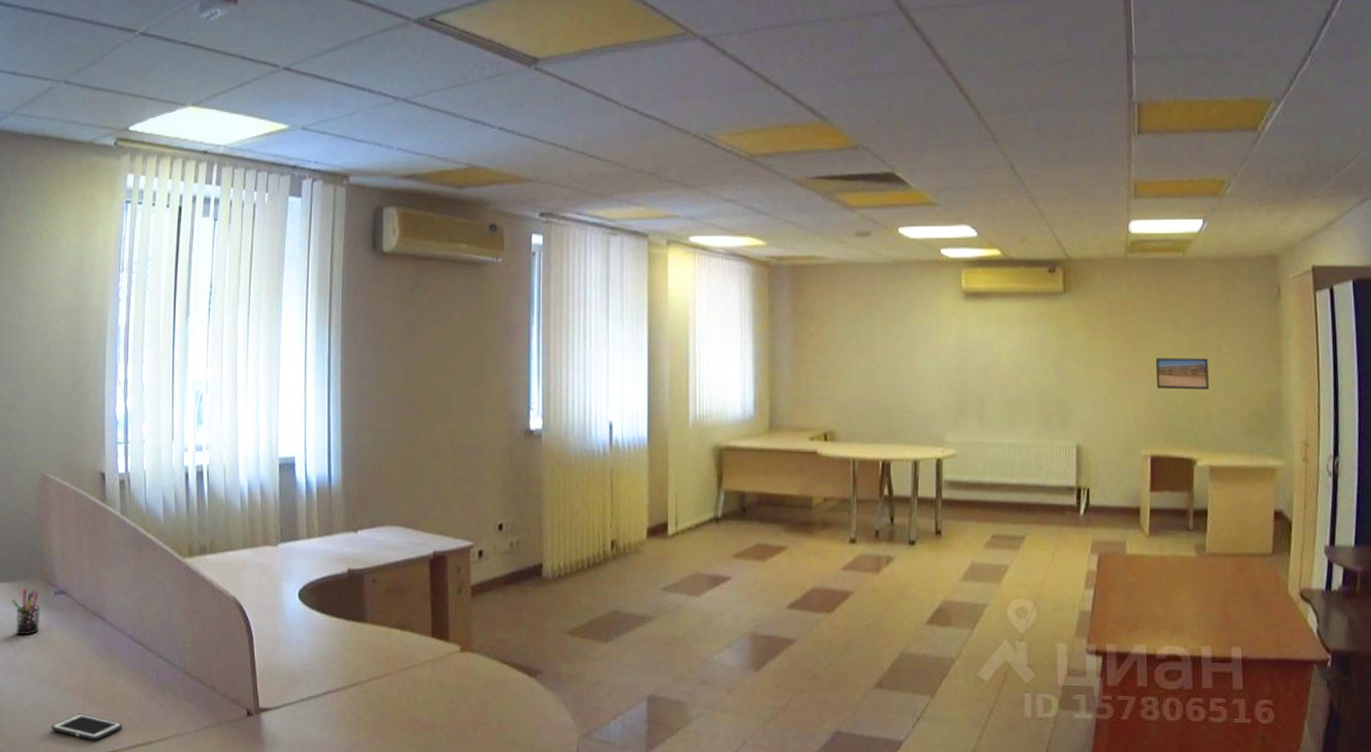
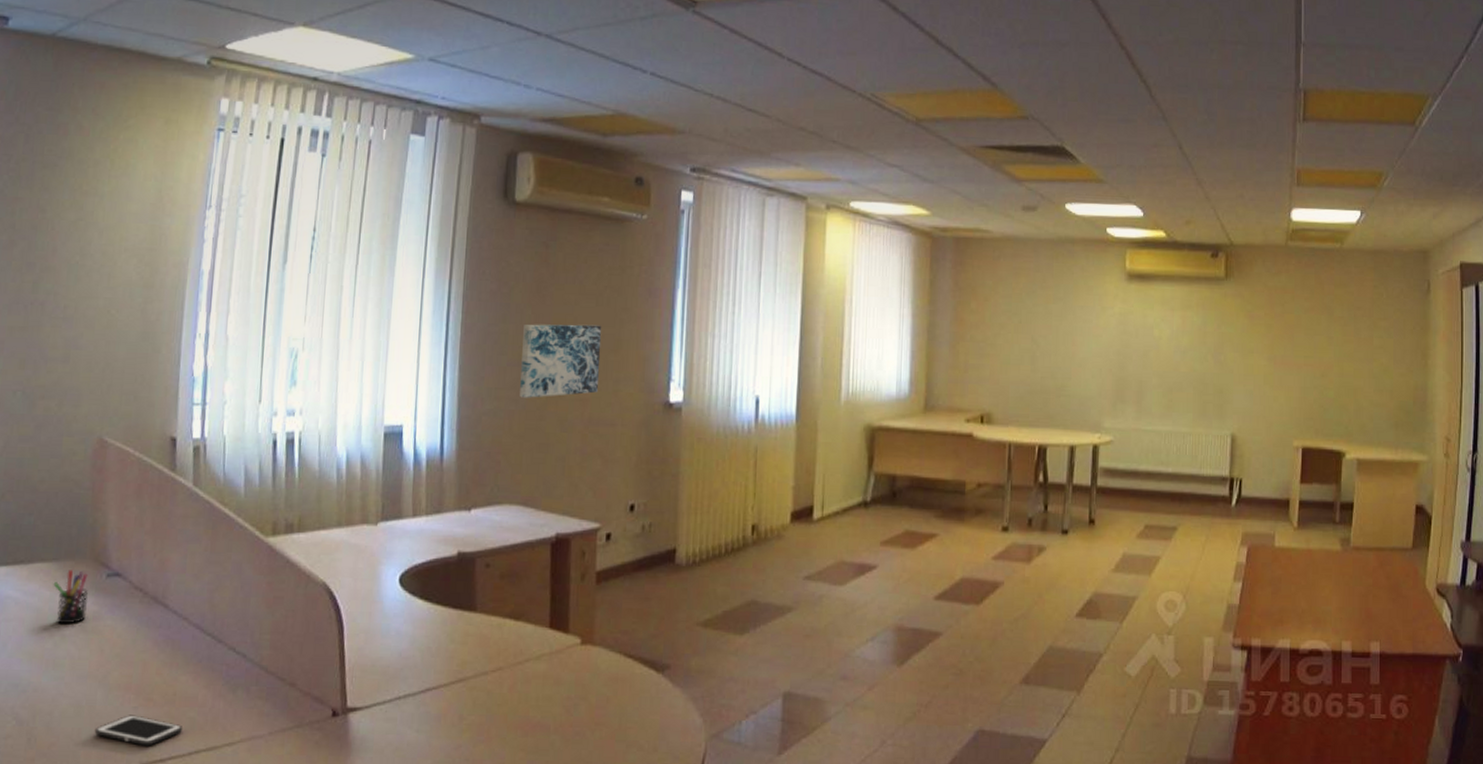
wall art: none [395,361,466,429] -> present [520,324,602,398]
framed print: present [1155,358,1209,390] -> none [1310,348,1360,382]

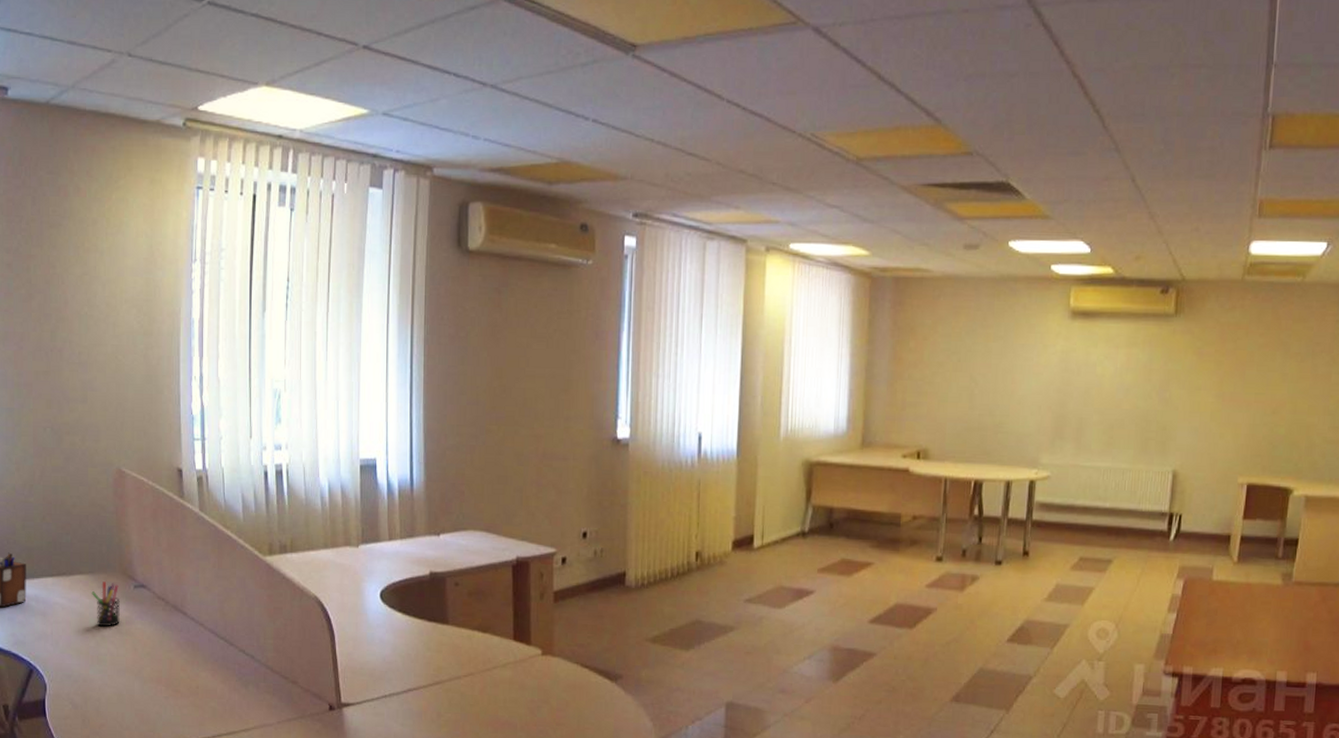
cell phone: present [94,715,182,746] -> none [135,703,206,729]
wall art: present [520,324,602,398] -> none [479,366,553,434]

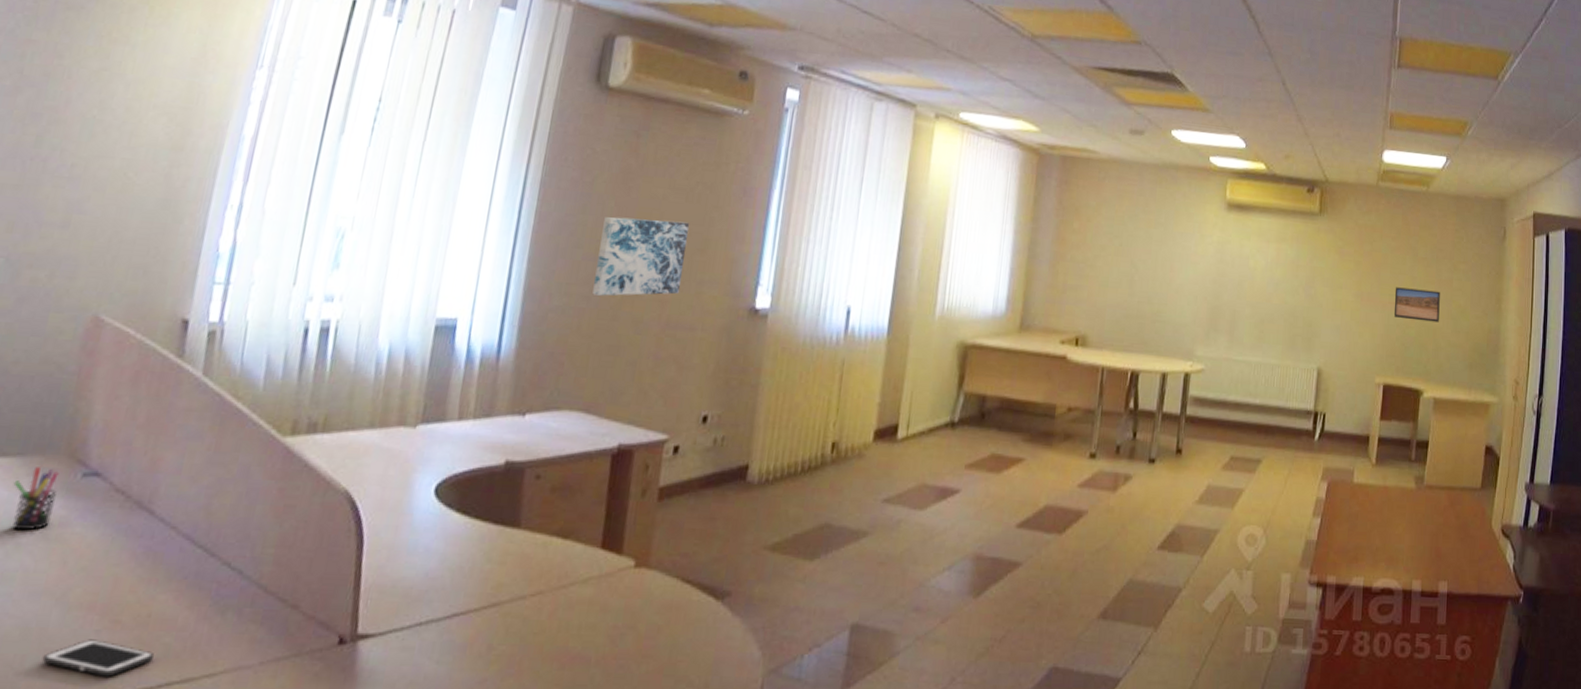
cell phone: none [135,703,206,729] -> present [41,639,154,677]
wall art: none [479,366,553,434] -> present [592,217,690,296]
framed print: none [1260,385,1316,419] -> present [1394,287,1440,323]

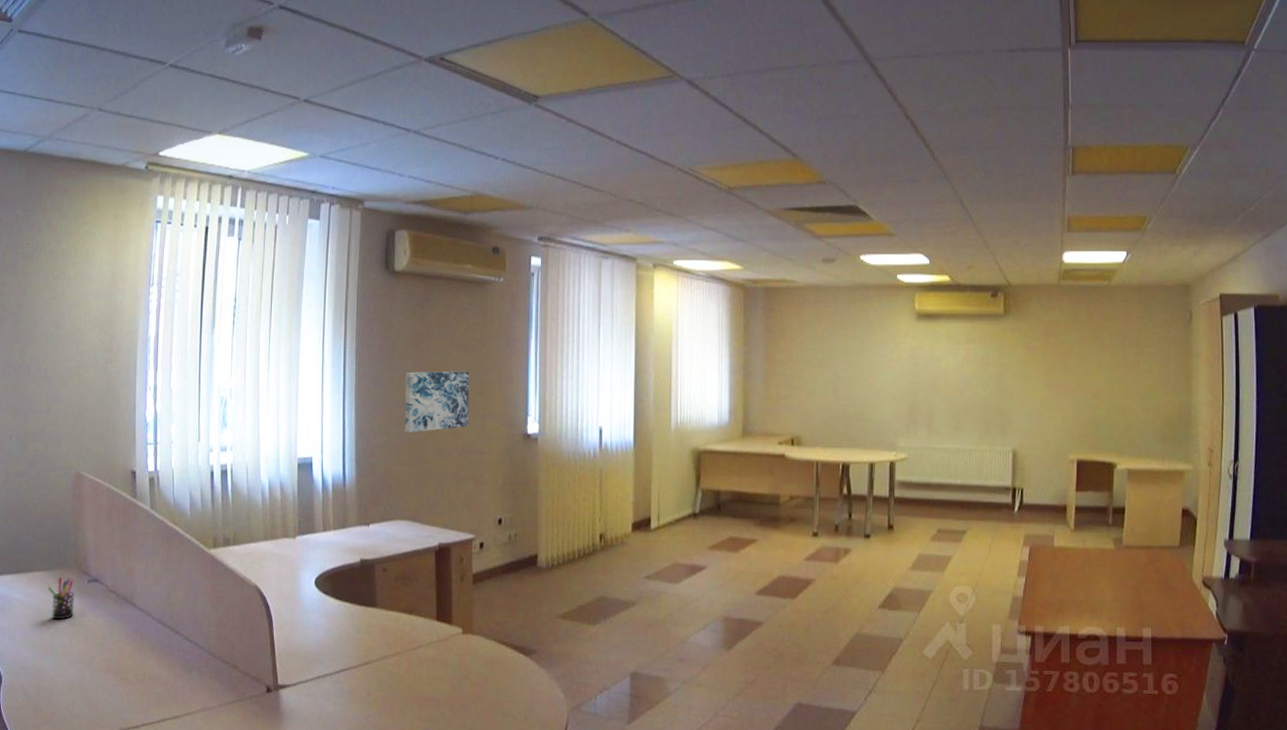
cell phone: present [41,639,154,677] -> none [84,691,151,716]
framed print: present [1394,287,1440,323] -> none [1083,374,1128,402]

